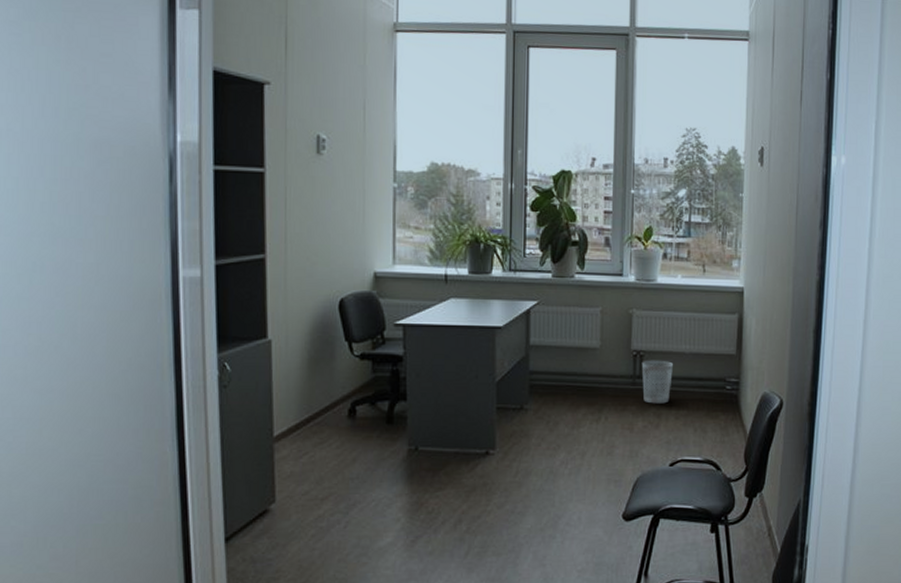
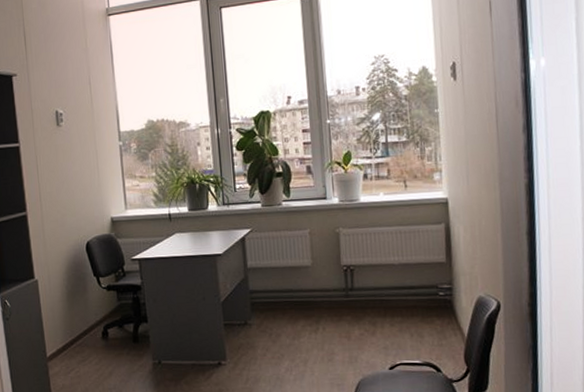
wastebasket: present [641,360,673,404] -> none [352,272,384,313]

